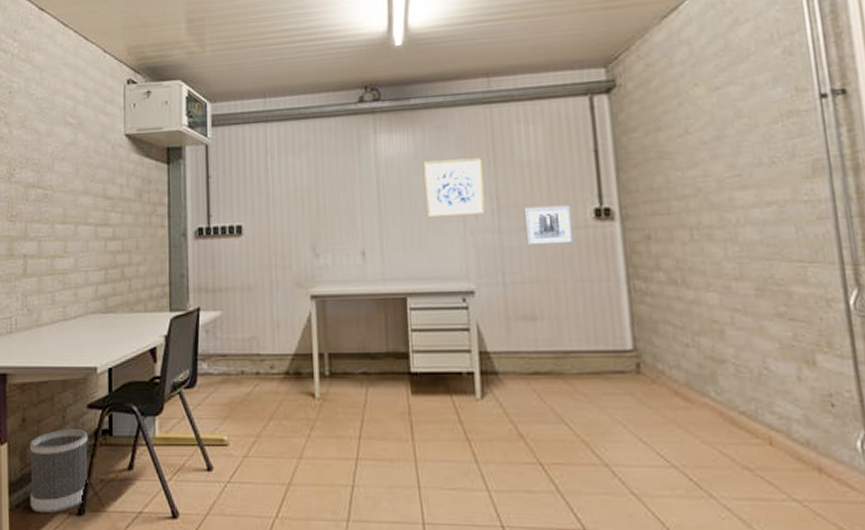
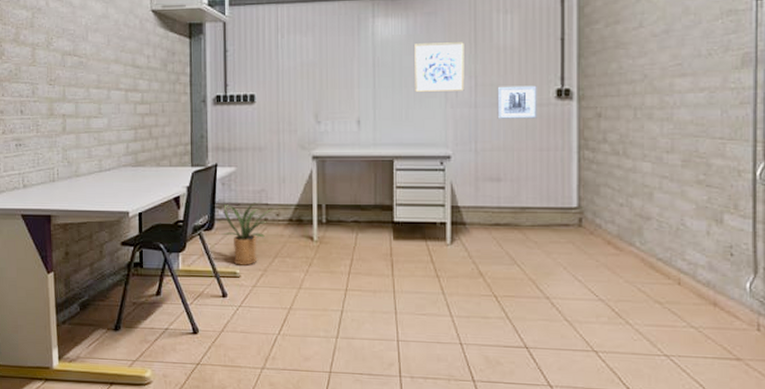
wastebasket: present [30,429,88,514] -> none [73,262,123,329]
house plant: none [205,351,266,431] -> present [221,201,273,266]

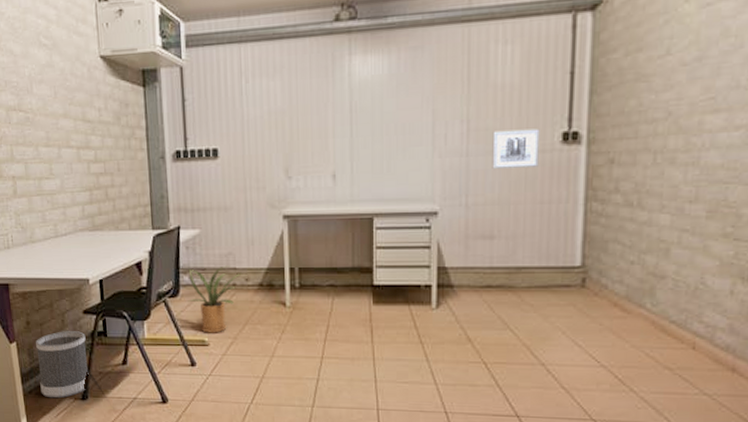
wastebasket: none [73,262,123,329] -> present [36,331,89,398]
wall art: present [414,42,464,92] -> none [397,80,456,140]

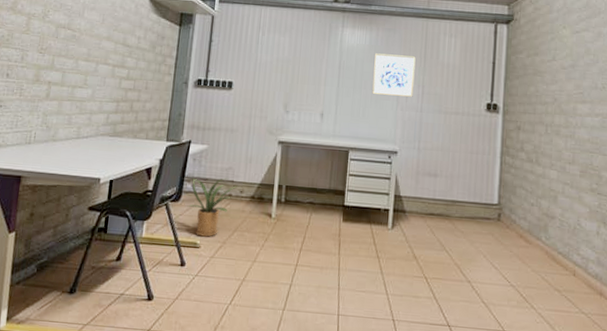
wastebasket: present [36,331,89,398] -> none [29,224,86,291]
wall art: none [397,80,456,140] -> present [372,53,416,97]
wall art: present [492,129,540,169] -> none [438,96,472,126]

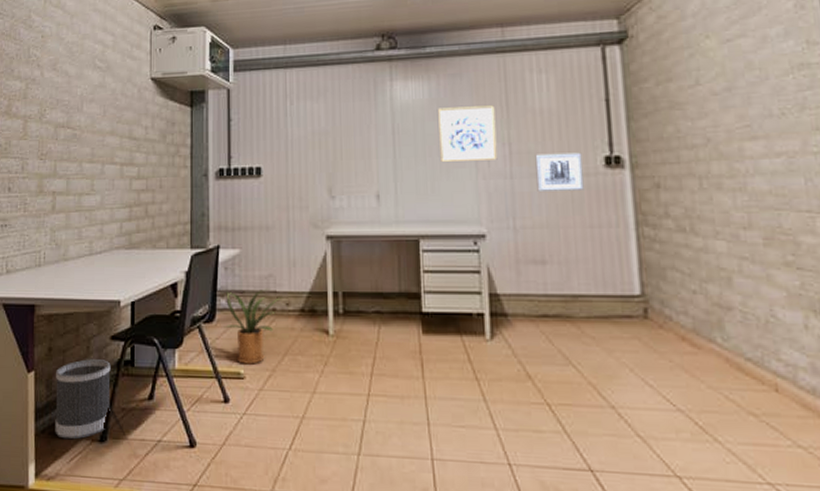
wastebasket: none [29,224,86,291] -> present [55,359,111,440]
wall art: none [438,96,472,126] -> present [535,152,584,191]

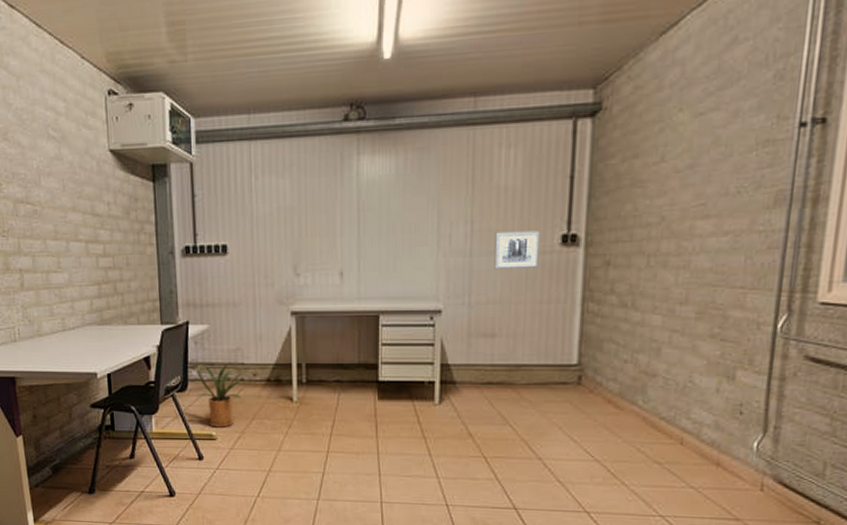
wastebasket: present [55,359,111,440] -> none [42,425,96,492]
wall art: present [438,105,498,162] -> none [404,182,460,239]

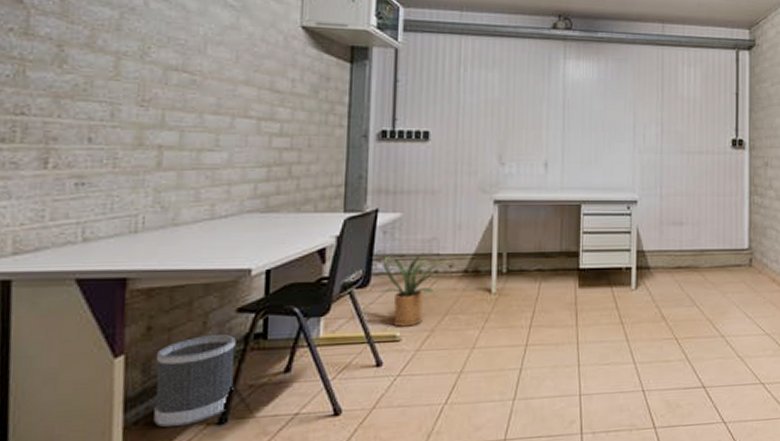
wastebasket: none [42,425,96,492] -> present [153,335,236,428]
wall art: present [494,231,540,269] -> none [680,134,716,166]

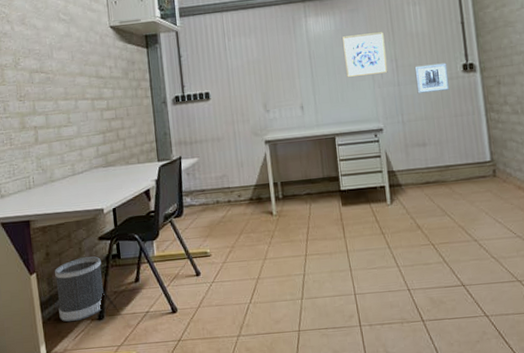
house plant: present [379,251,446,327] -> none [190,185,235,245]
wall art: none [604,88,652,137] -> present [342,32,388,77]
wall art: none [680,134,716,166] -> present [414,63,450,94]

